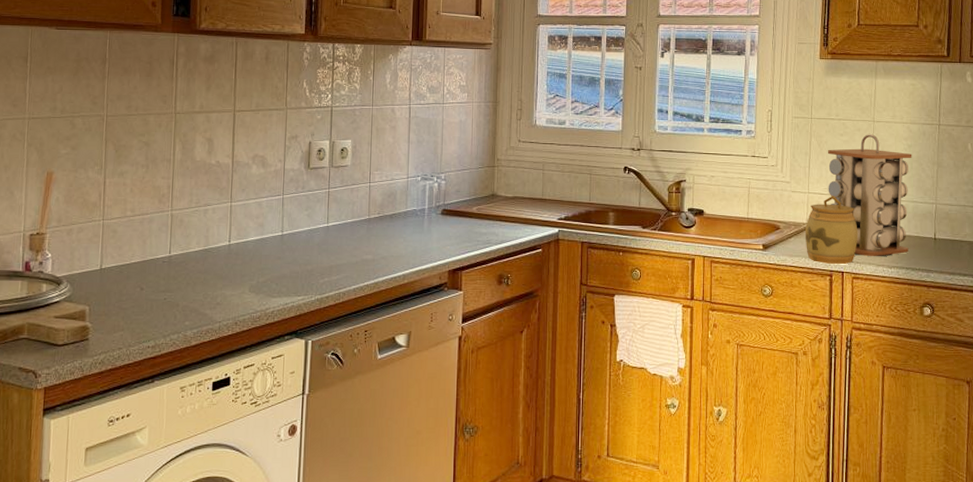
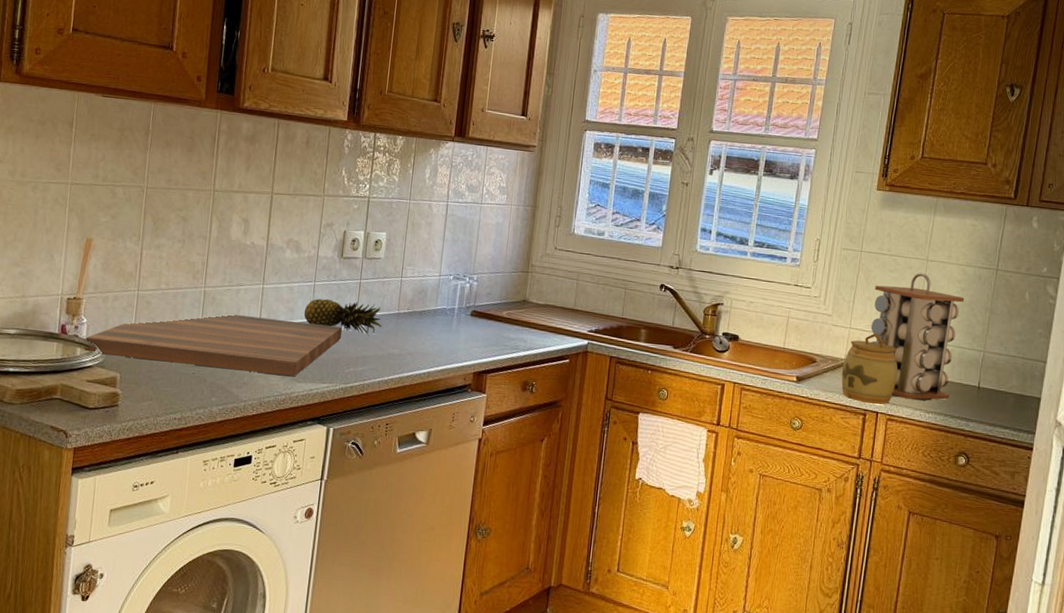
cutting board: none [50,234,313,293] -> present [85,313,342,377]
fruit: none [274,210,353,243] -> present [304,298,382,335]

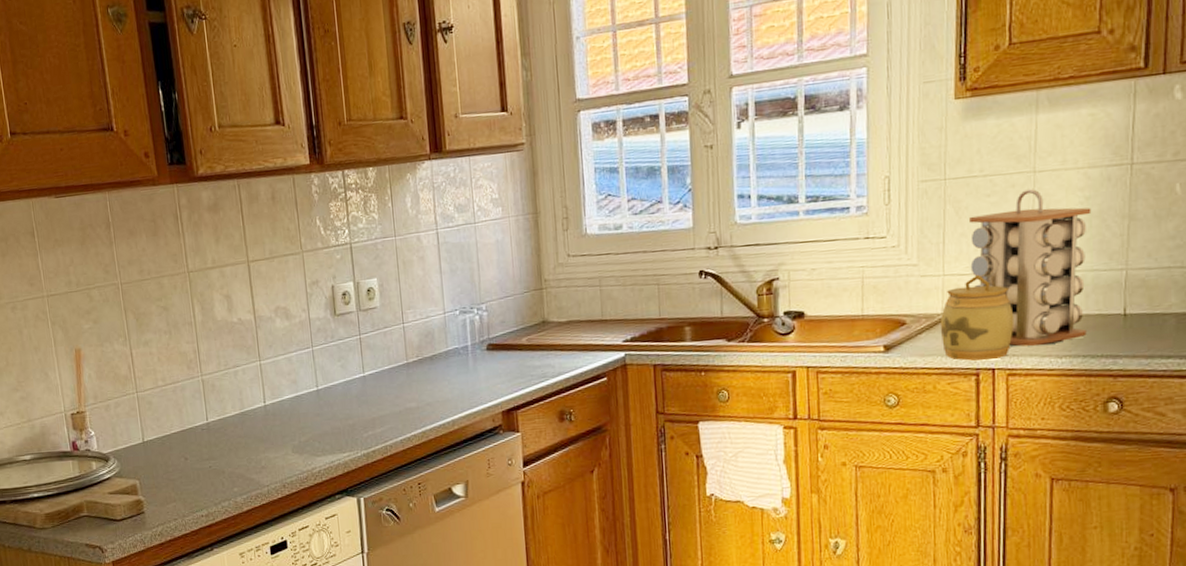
cutting board: present [85,313,342,377] -> none [97,389,352,465]
fruit: present [304,298,382,335] -> none [307,357,393,394]

